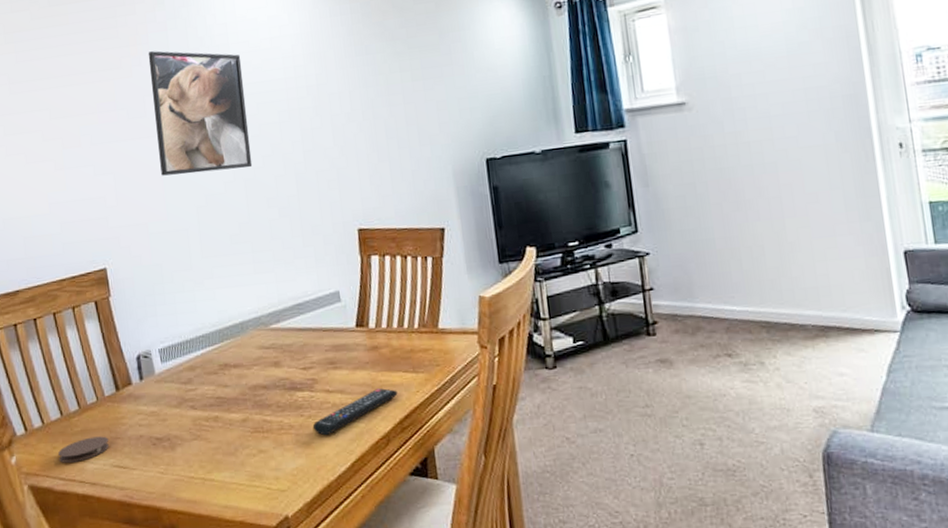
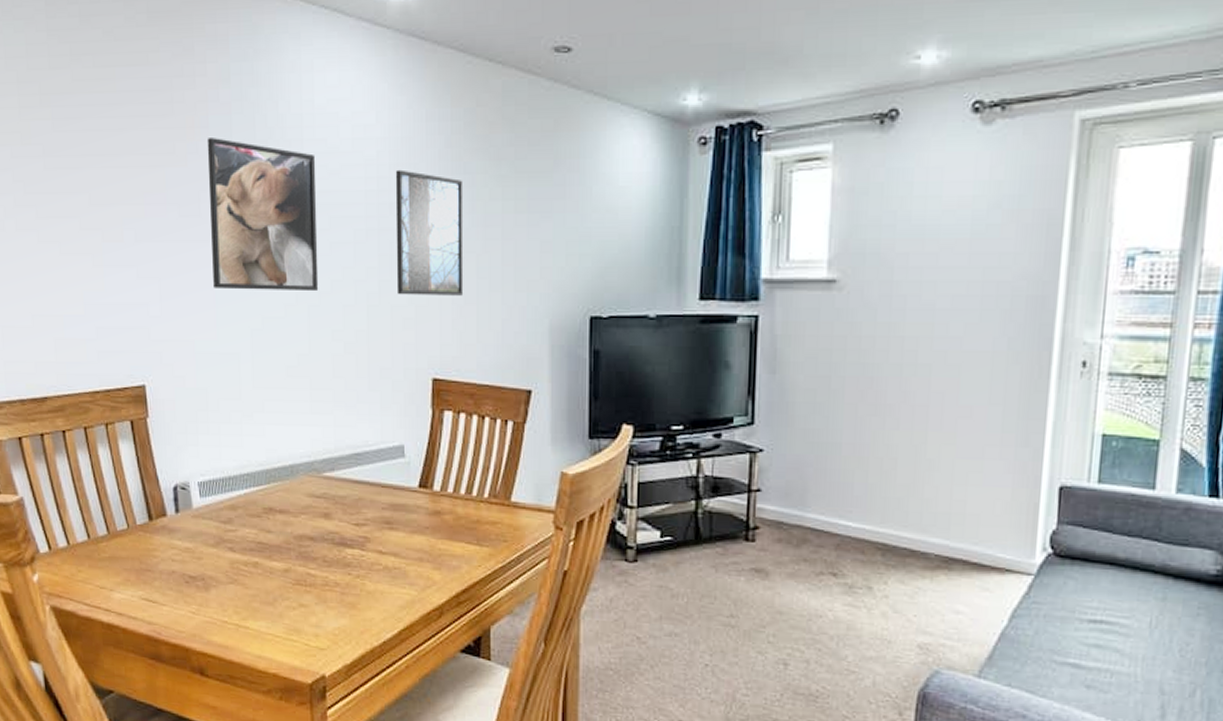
coaster: present [58,436,109,463] -> none [84,565,138,589]
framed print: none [308,57,377,162] -> present [395,169,464,296]
remote control: present [312,388,398,436] -> none [360,557,457,599]

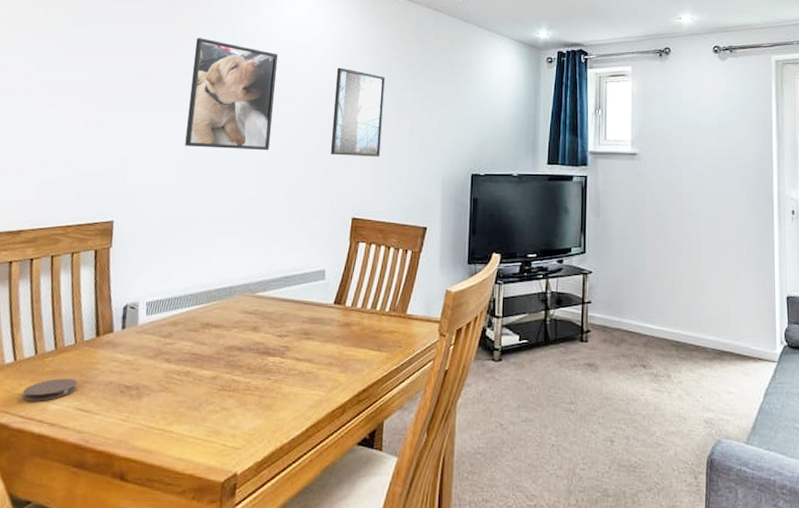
coaster: none [84,565,138,589] -> present [22,378,78,401]

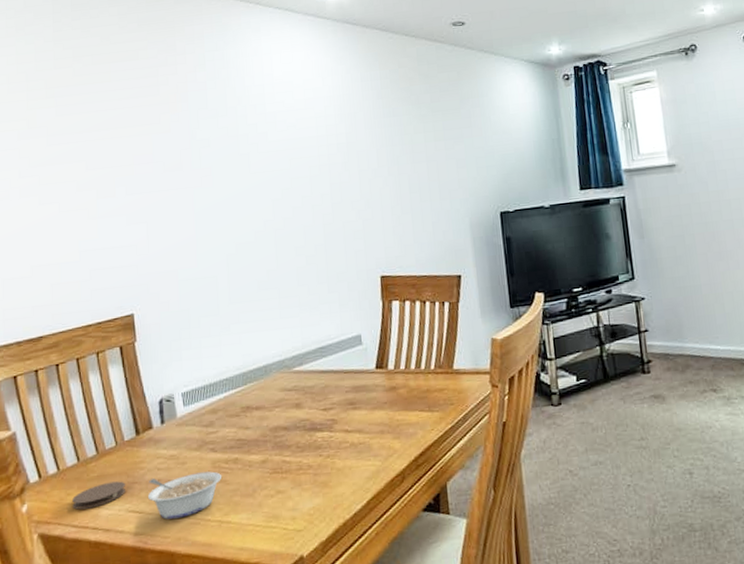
legume: none [96,380,172,422] -> present [147,471,223,519]
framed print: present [185,38,279,151] -> none [187,108,283,225]
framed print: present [330,67,386,157] -> none [339,118,401,213]

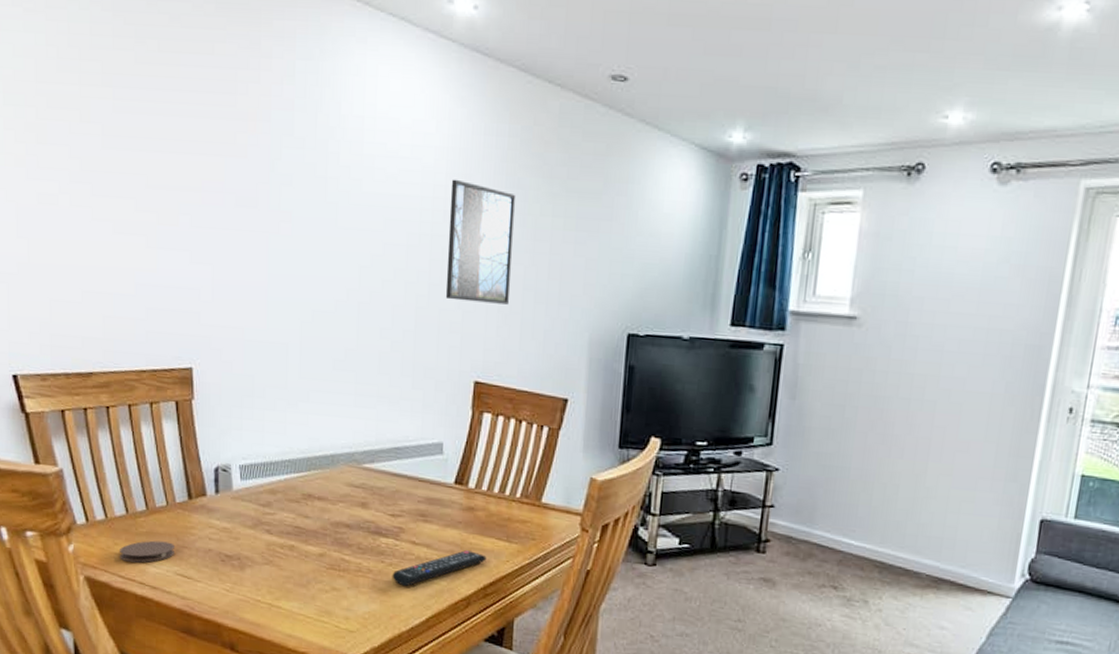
legume: present [147,471,223,519] -> none [196,547,276,593]
remote control: none [330,427,414,475] -> present [392,550,487,587]
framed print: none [339,118,401,213] -> present [445,179,516,305]

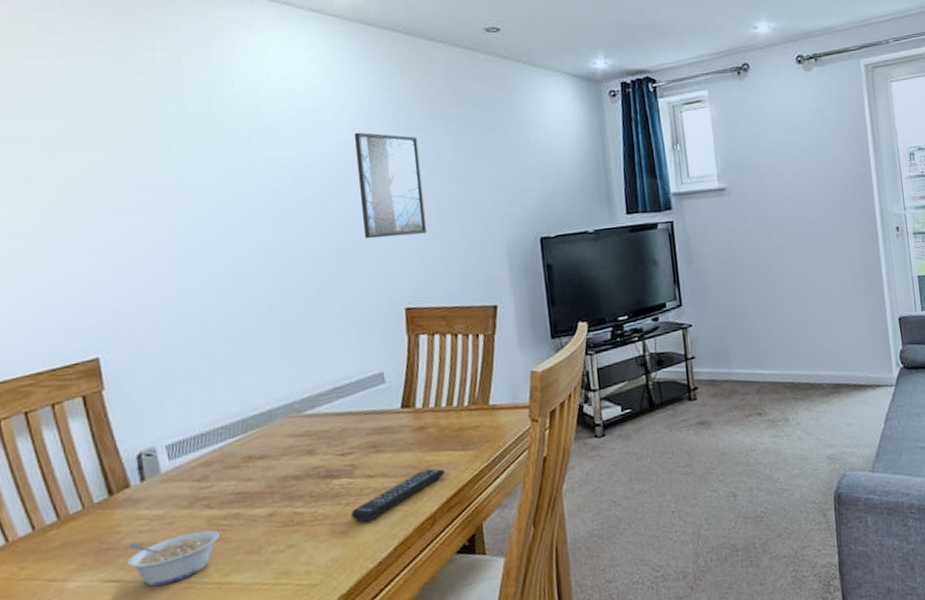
coaster: present [120,540,174,563] -> none [28,548,98,585]
legume: none [196,547,276,593] -> present [126,529,221,587]

